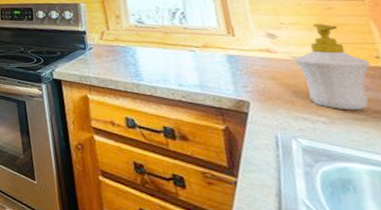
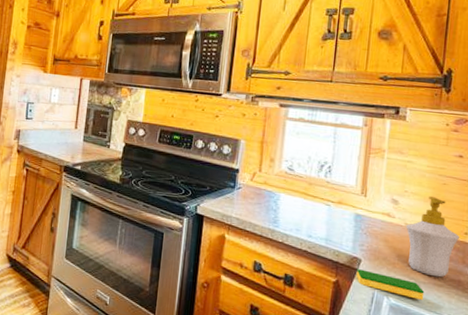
dish sponge: none [246,112,346,138] -> present [356,269,425,300]

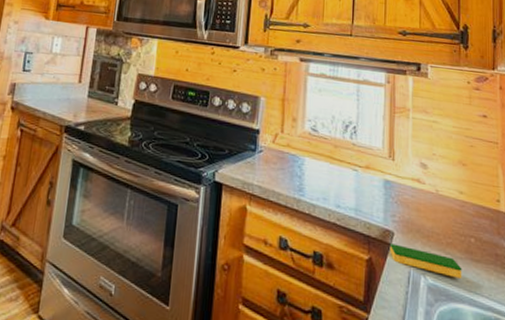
soap bottle: present [406,197,459,278] -> none [437,160,492,252]

